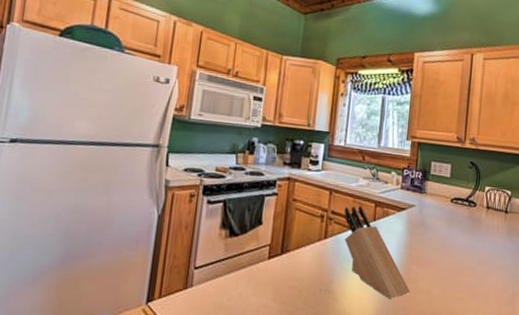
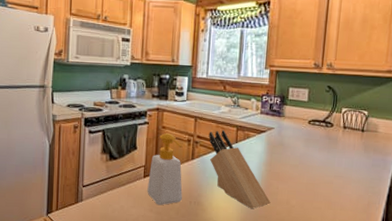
soap bottle: none [271,207,314,293] -> present [147,133,183,205]

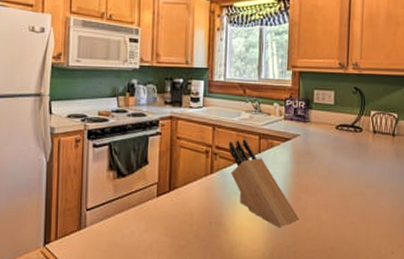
soap bottle: present [147,133,183,205] -> none [161,145,201,227]

